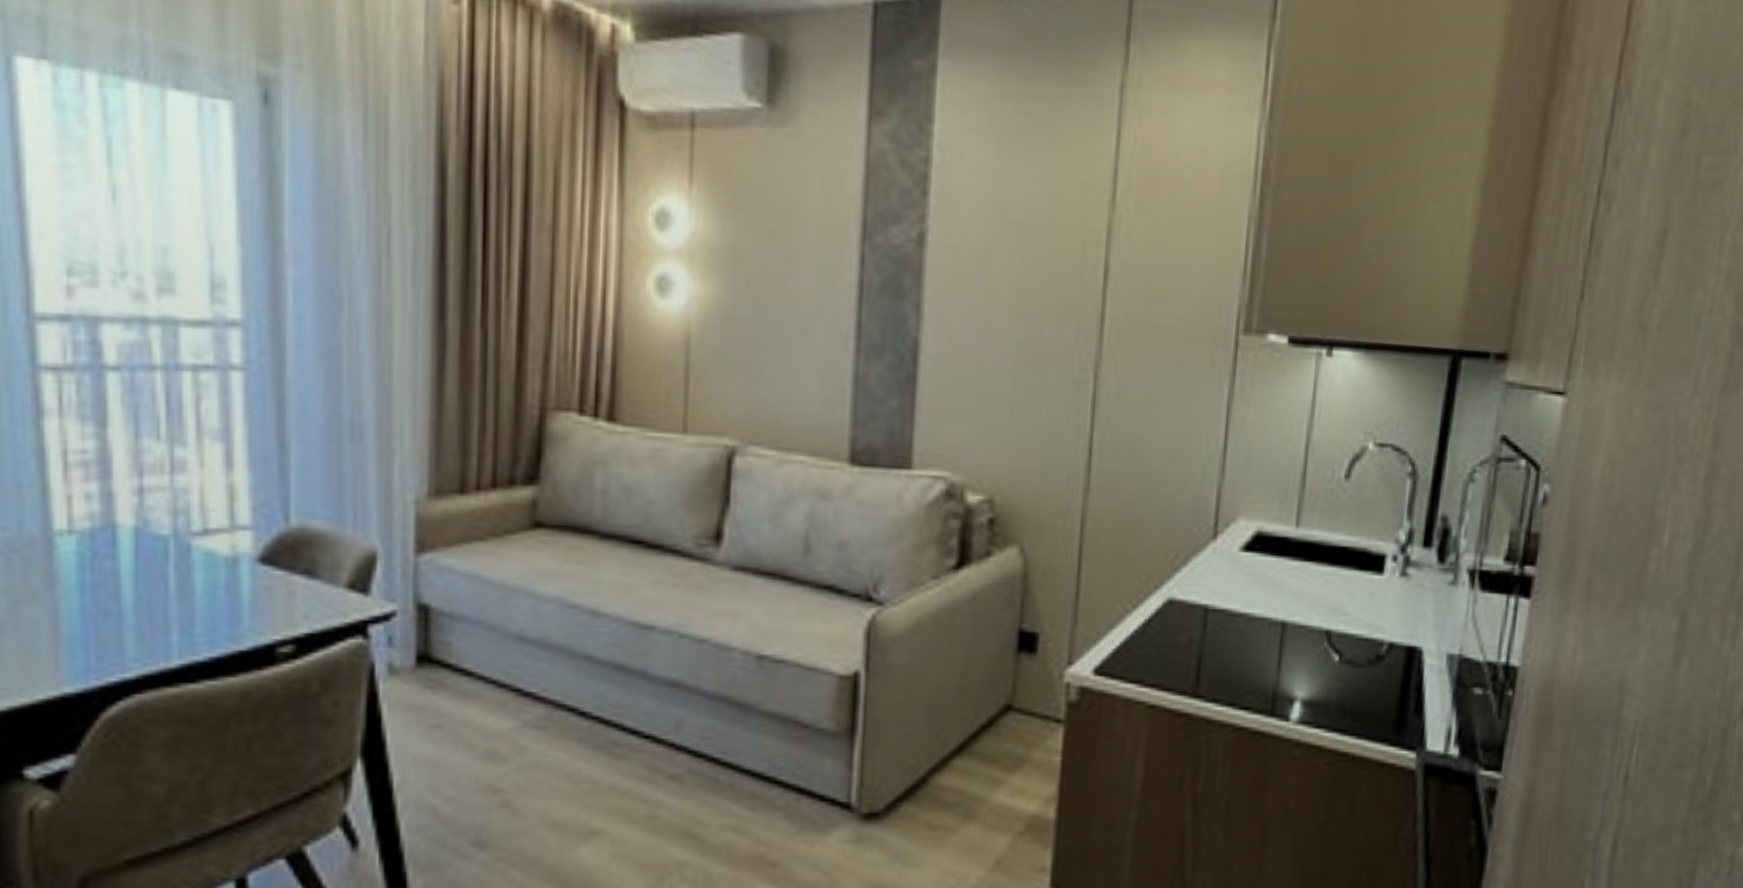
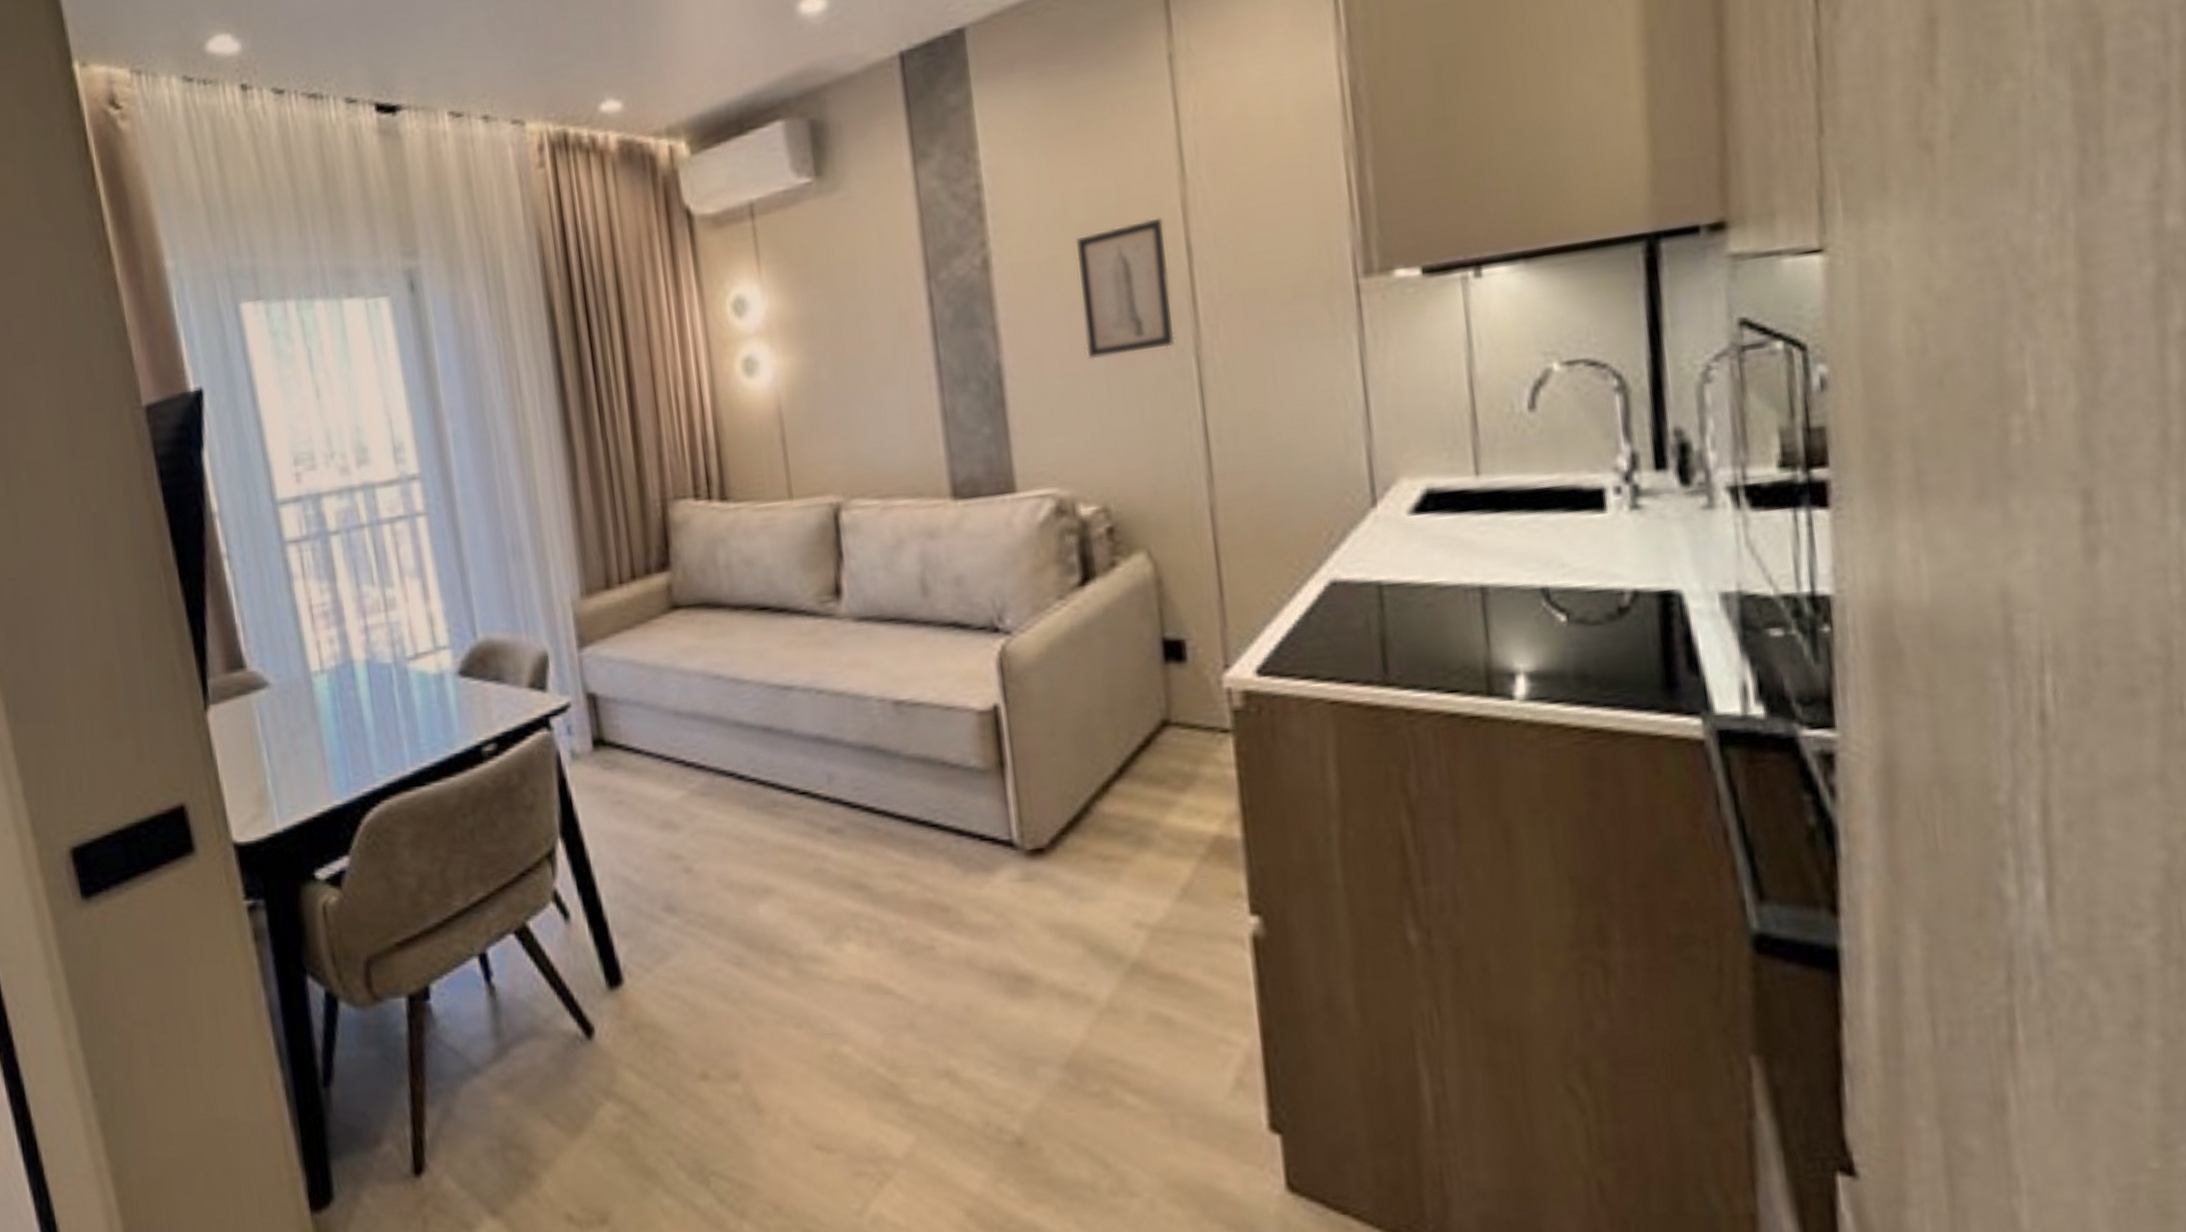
wall art: none [1000,234,1089,360] -> present [1075,217,1175,360]

